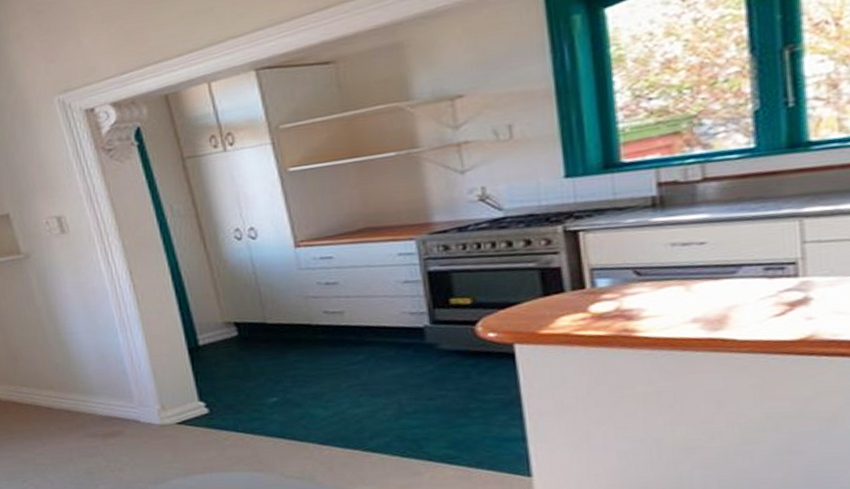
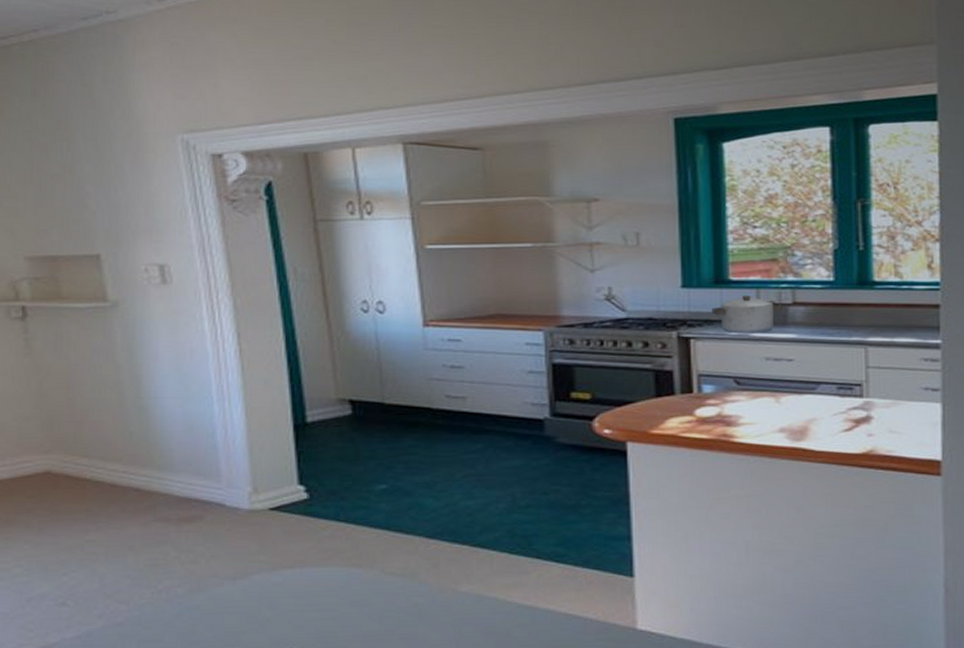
cooking pot: none [602,176,691,220] -> present [712,294,783,334]

